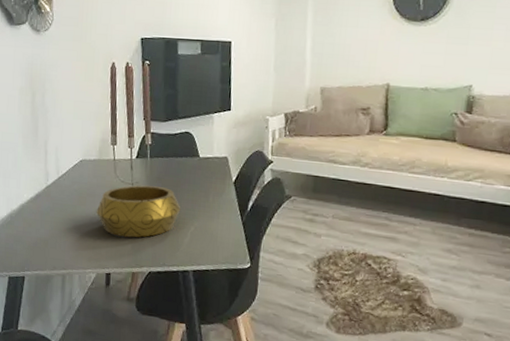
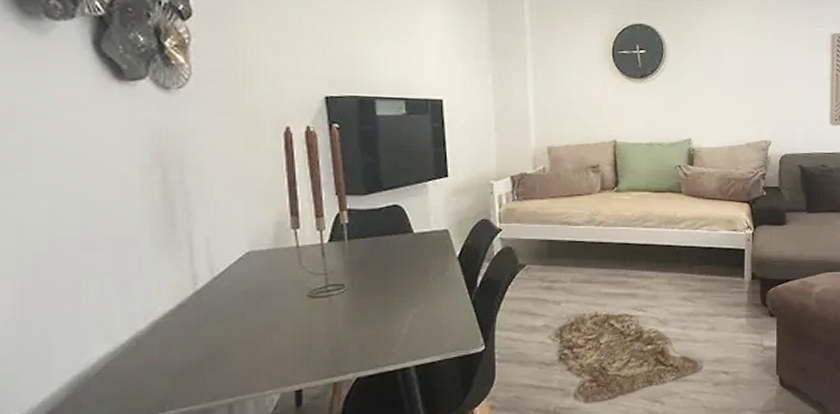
decorative bowl: present [96,185,180,238] -> none [275,273,393,341]

